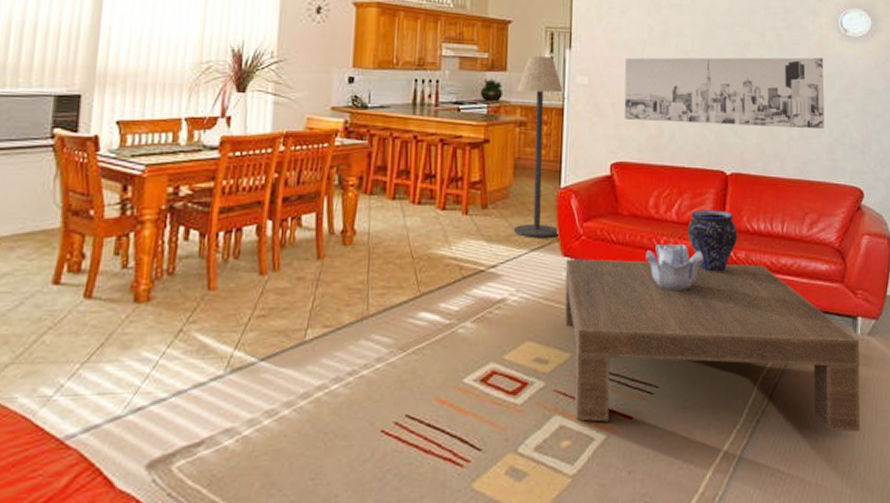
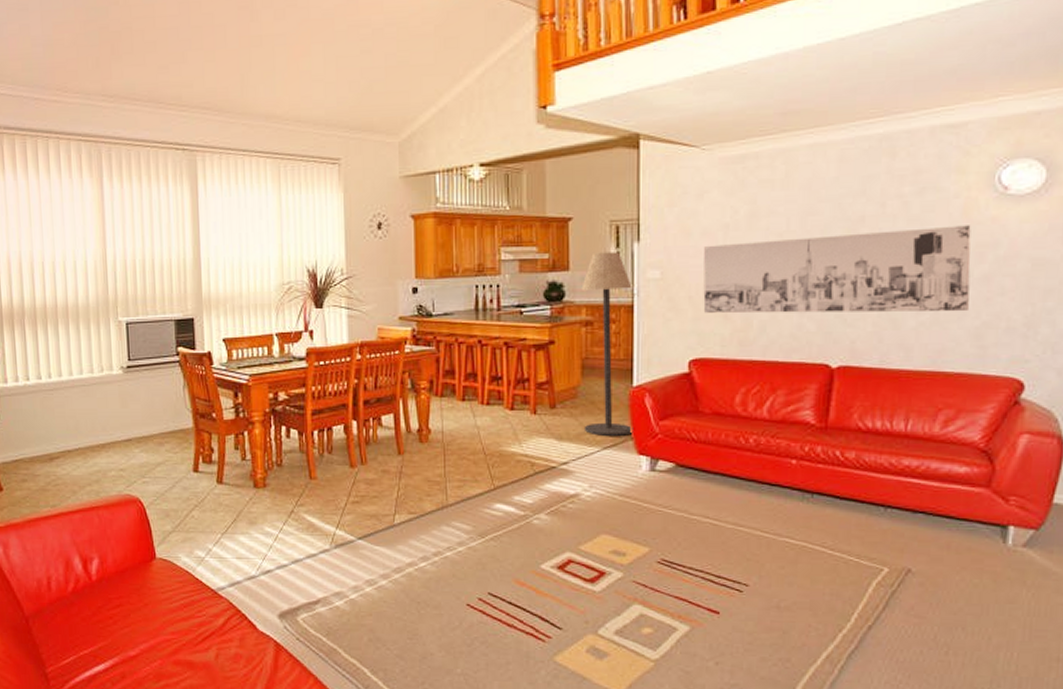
coffee table: present [564,258,861,432] -> none [640,457,1010,649]
decorative bowl: present [646,243,704,292] -> none [732,442,803,492]
vase: present [687,210,738,272] -> none [781,407,846,473]

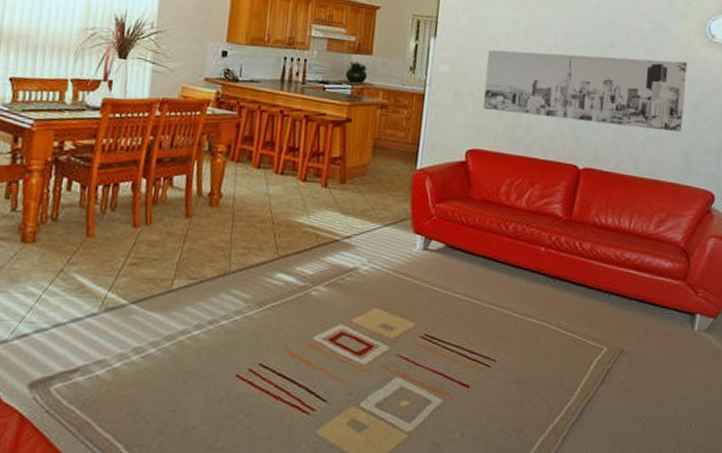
floor lamp: present [581,252,634,436] -> none [370,42,426,215]

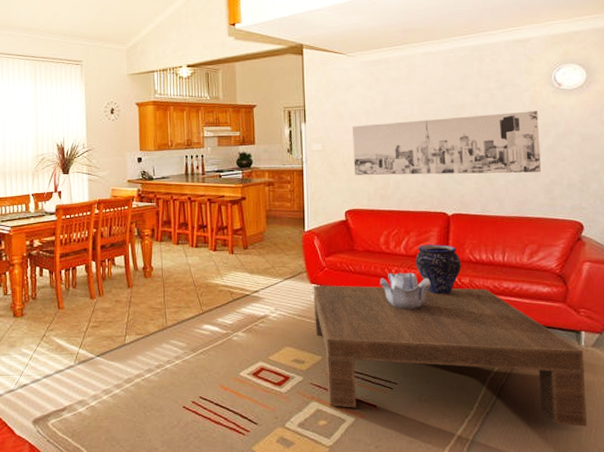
coffee table: none [411,236,696,420] -> present [313,285,588,427]
decorative bowl: none [493,229,550,276] -> present [380,272,432,310]
vase: none [535,200,585,261] -> present [415,244,461,295]

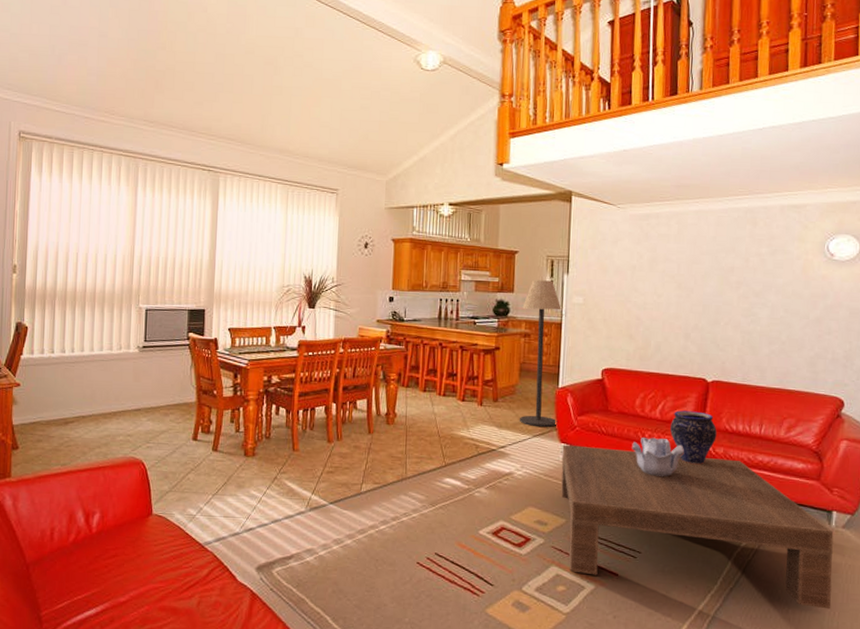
floor lamp: none [264,130,307,270] -> present [520,280,562,427]
wall art: present [352,111,541,176] -> none [614,279,808,345]

